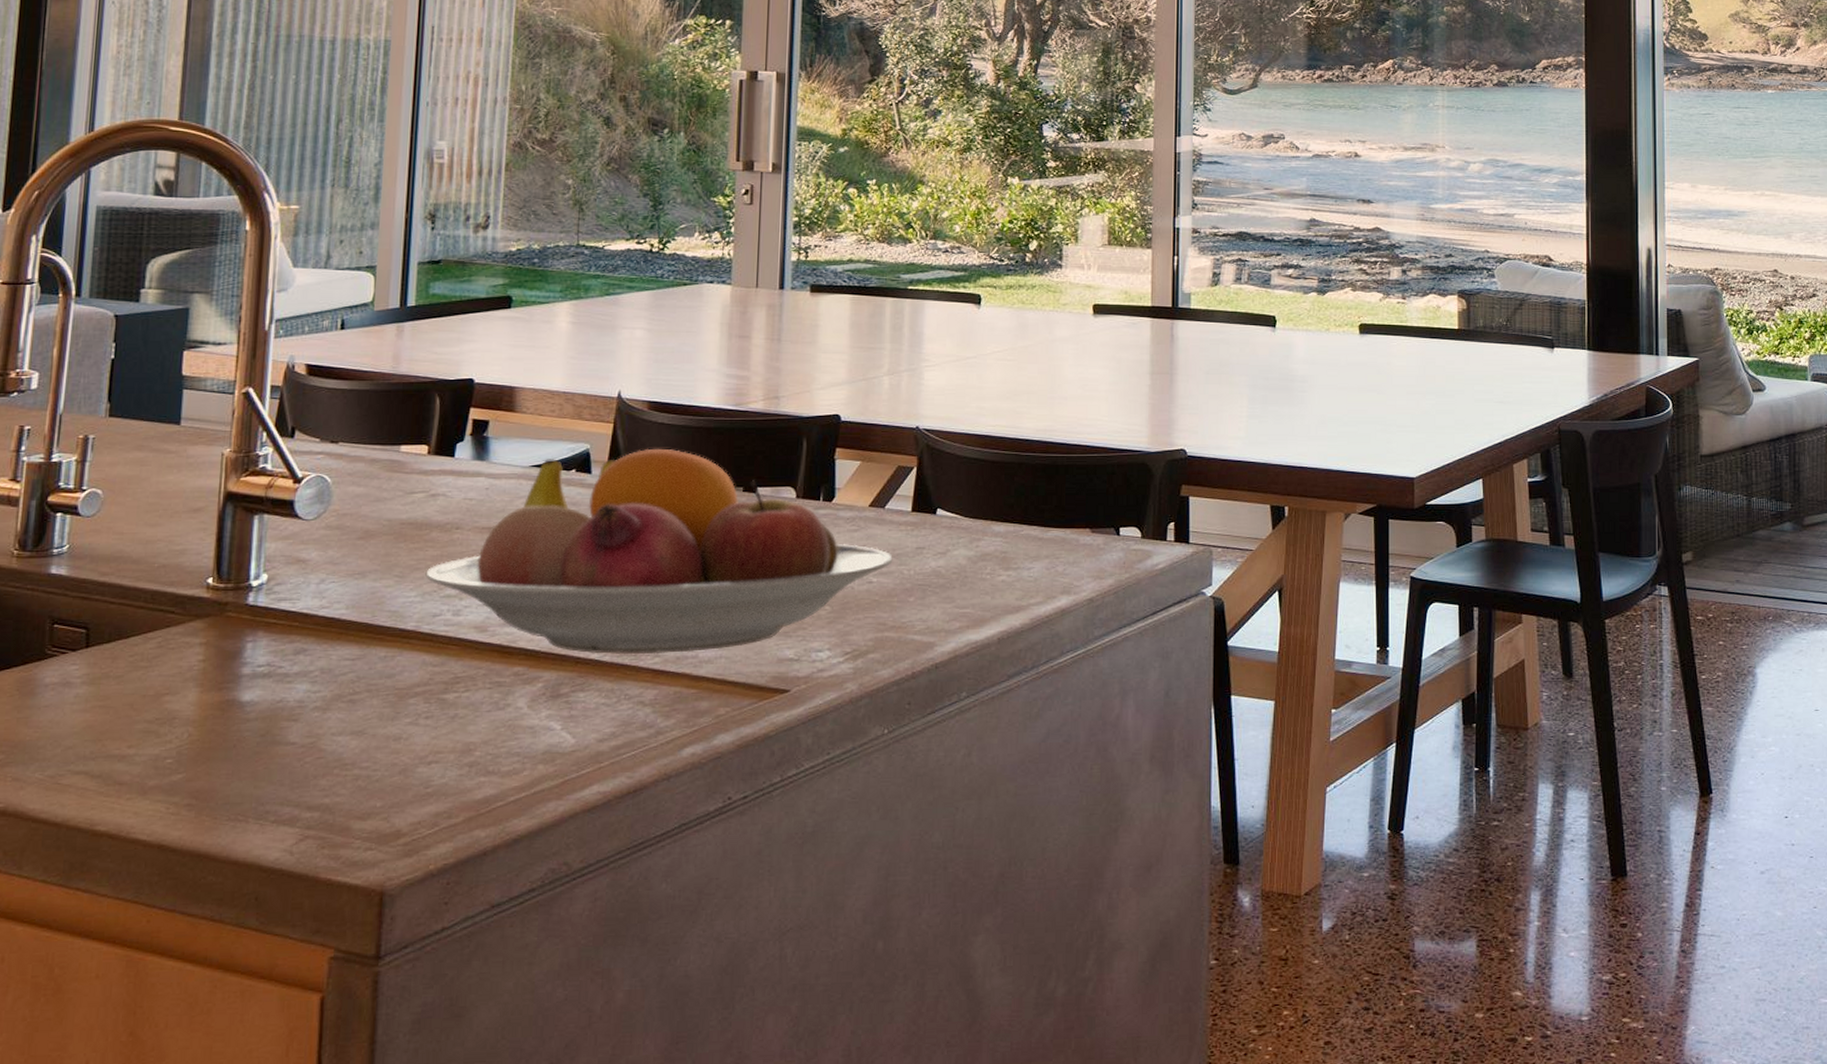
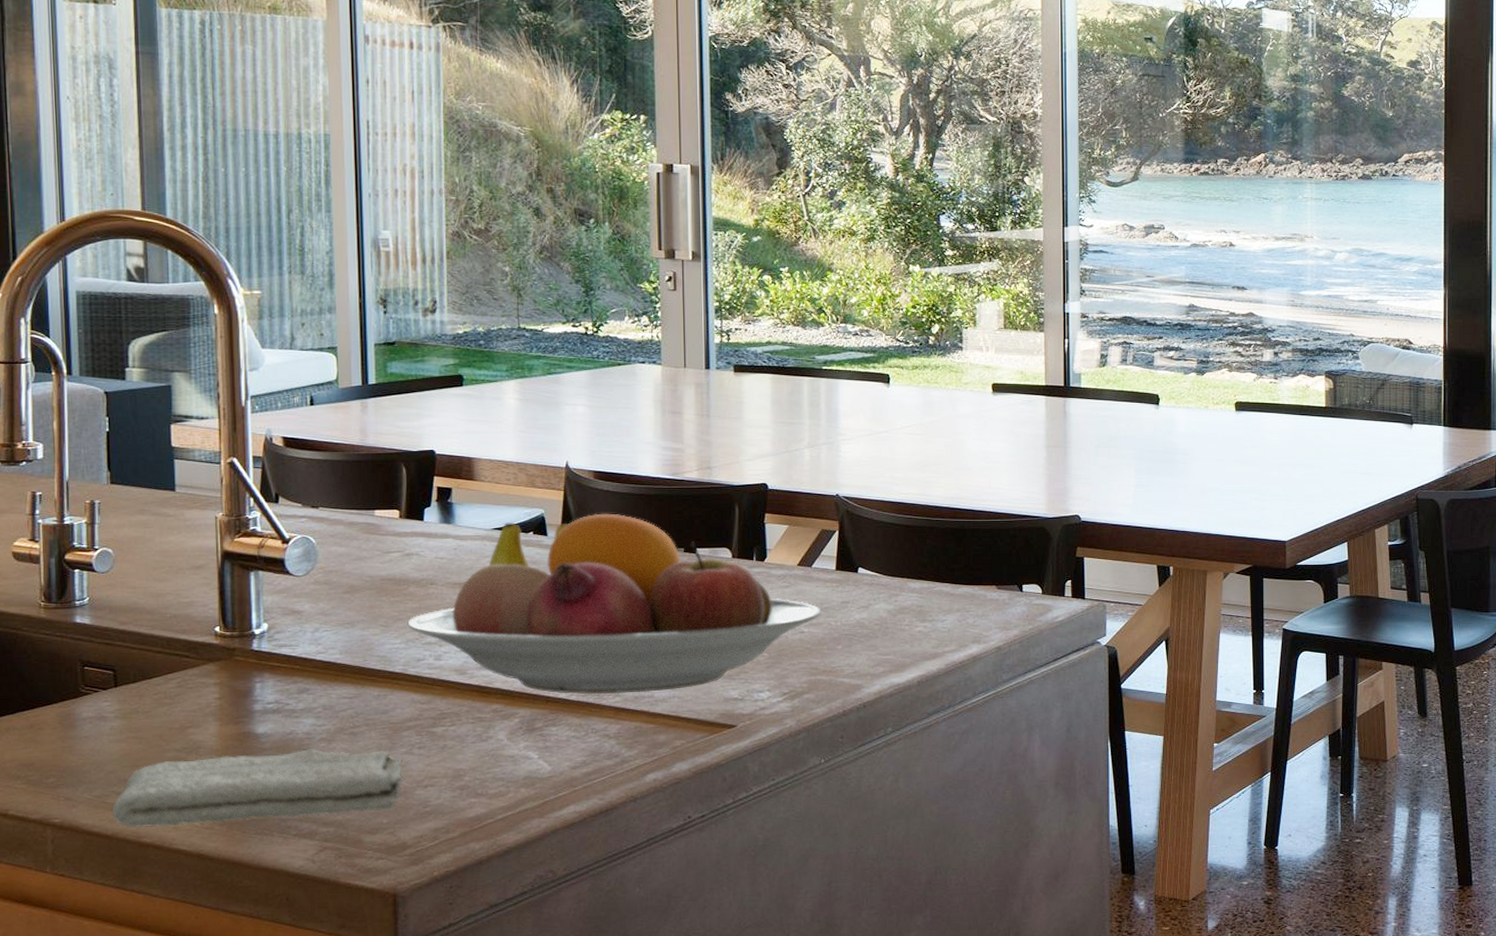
washcloth: none [65,719,407,814] -> present [113,749,405,828]

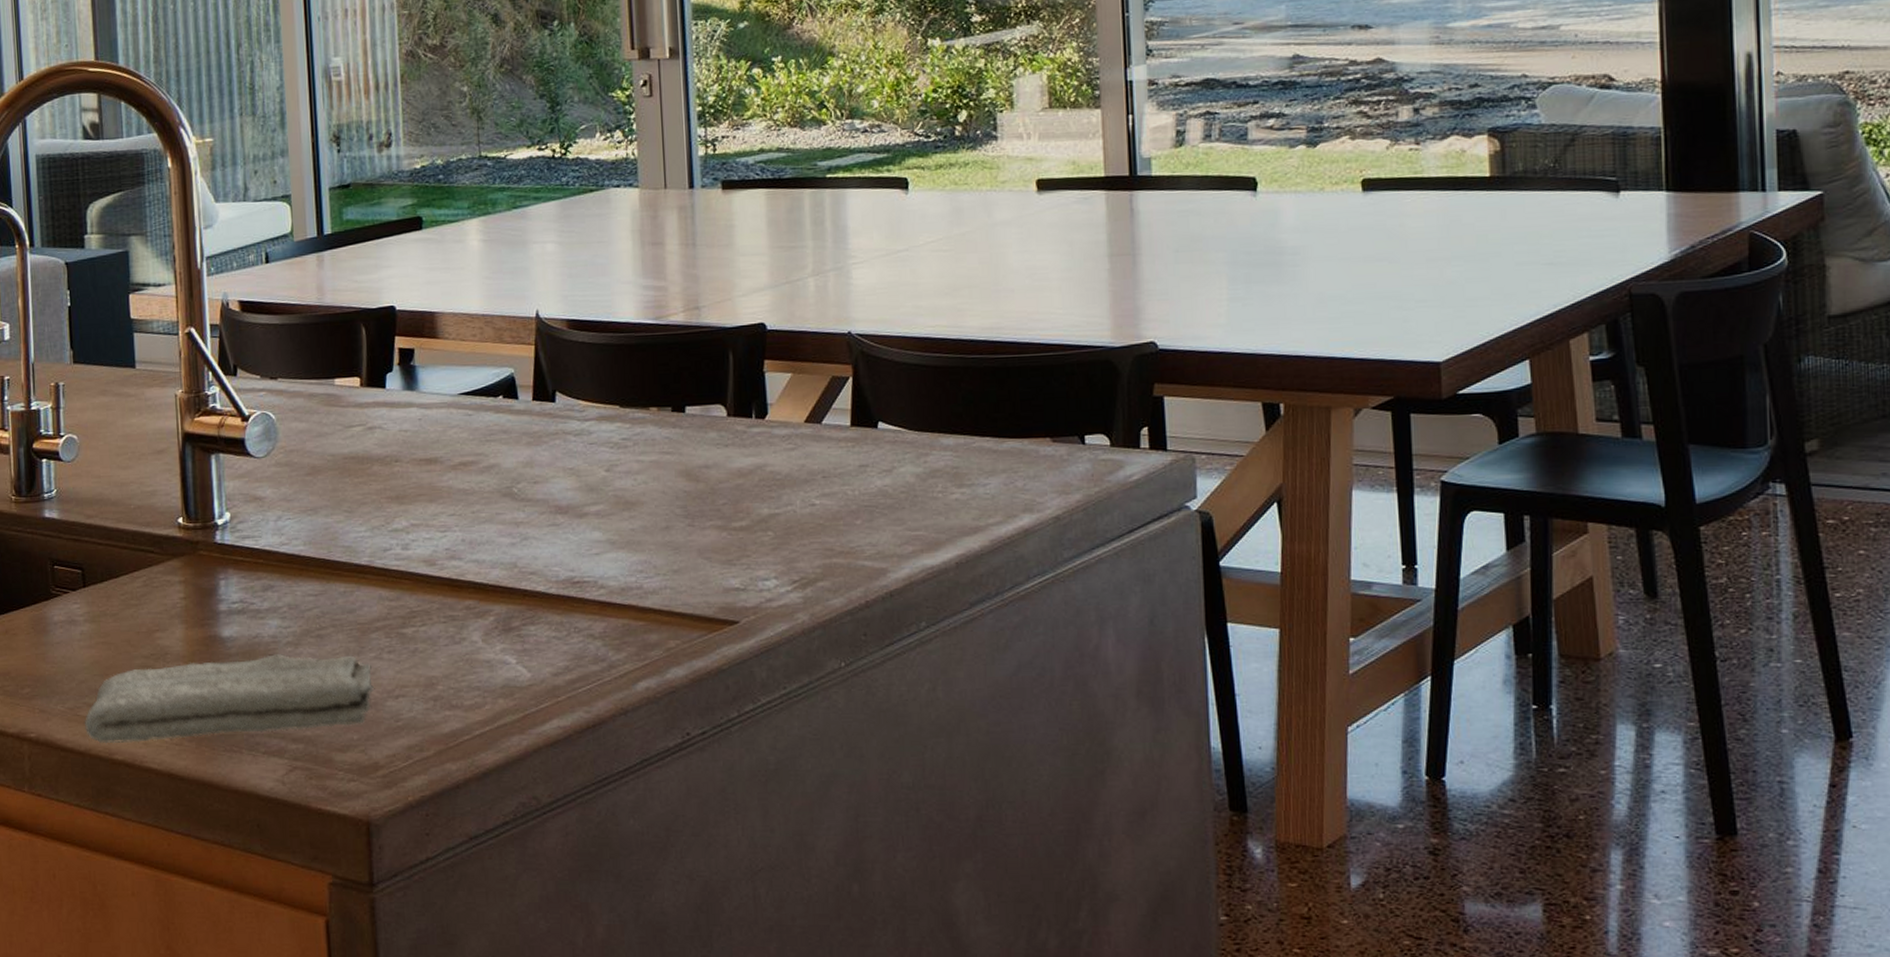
fruit bowl: present [407,513,821,695] -> none [372,369,835,587]

